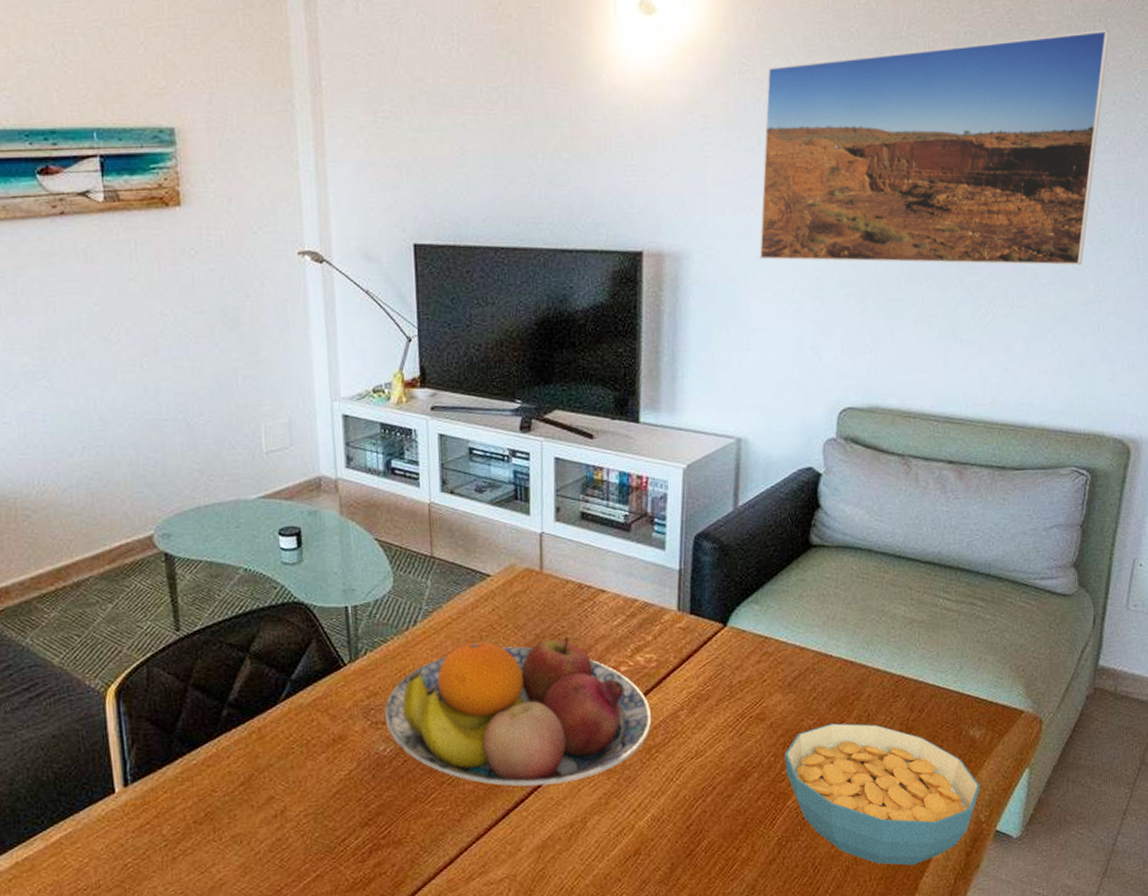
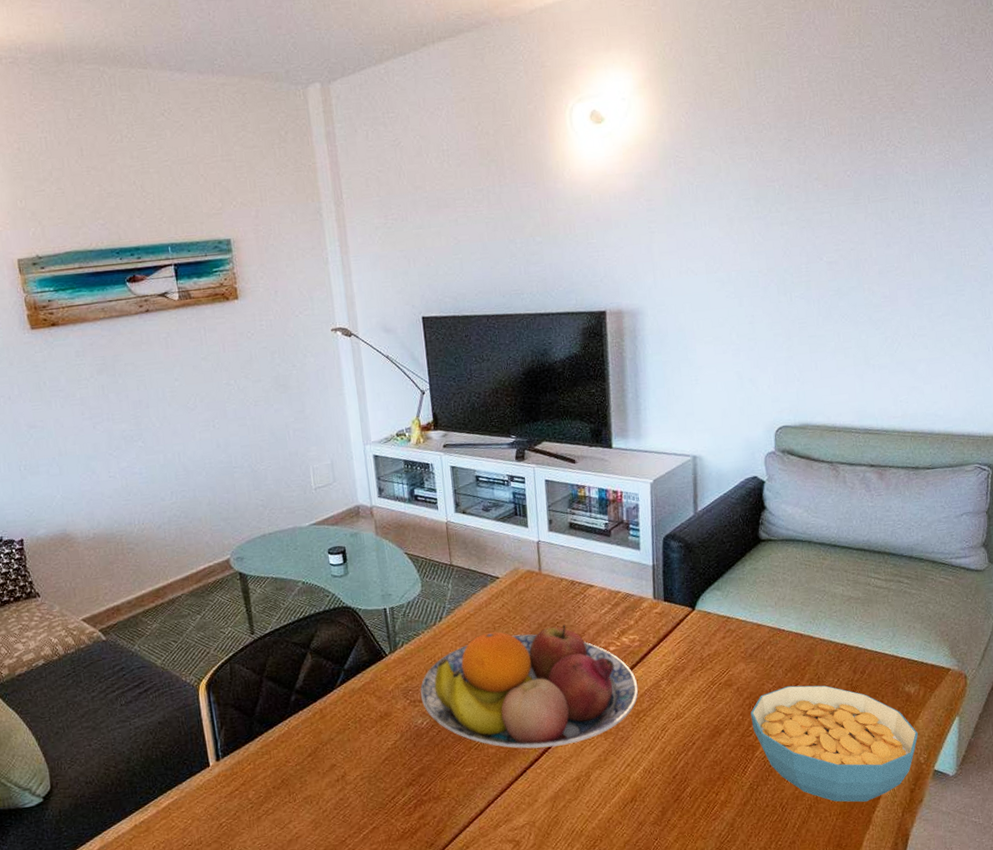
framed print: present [759,29,1110,266] -> none [697,107,978,311]

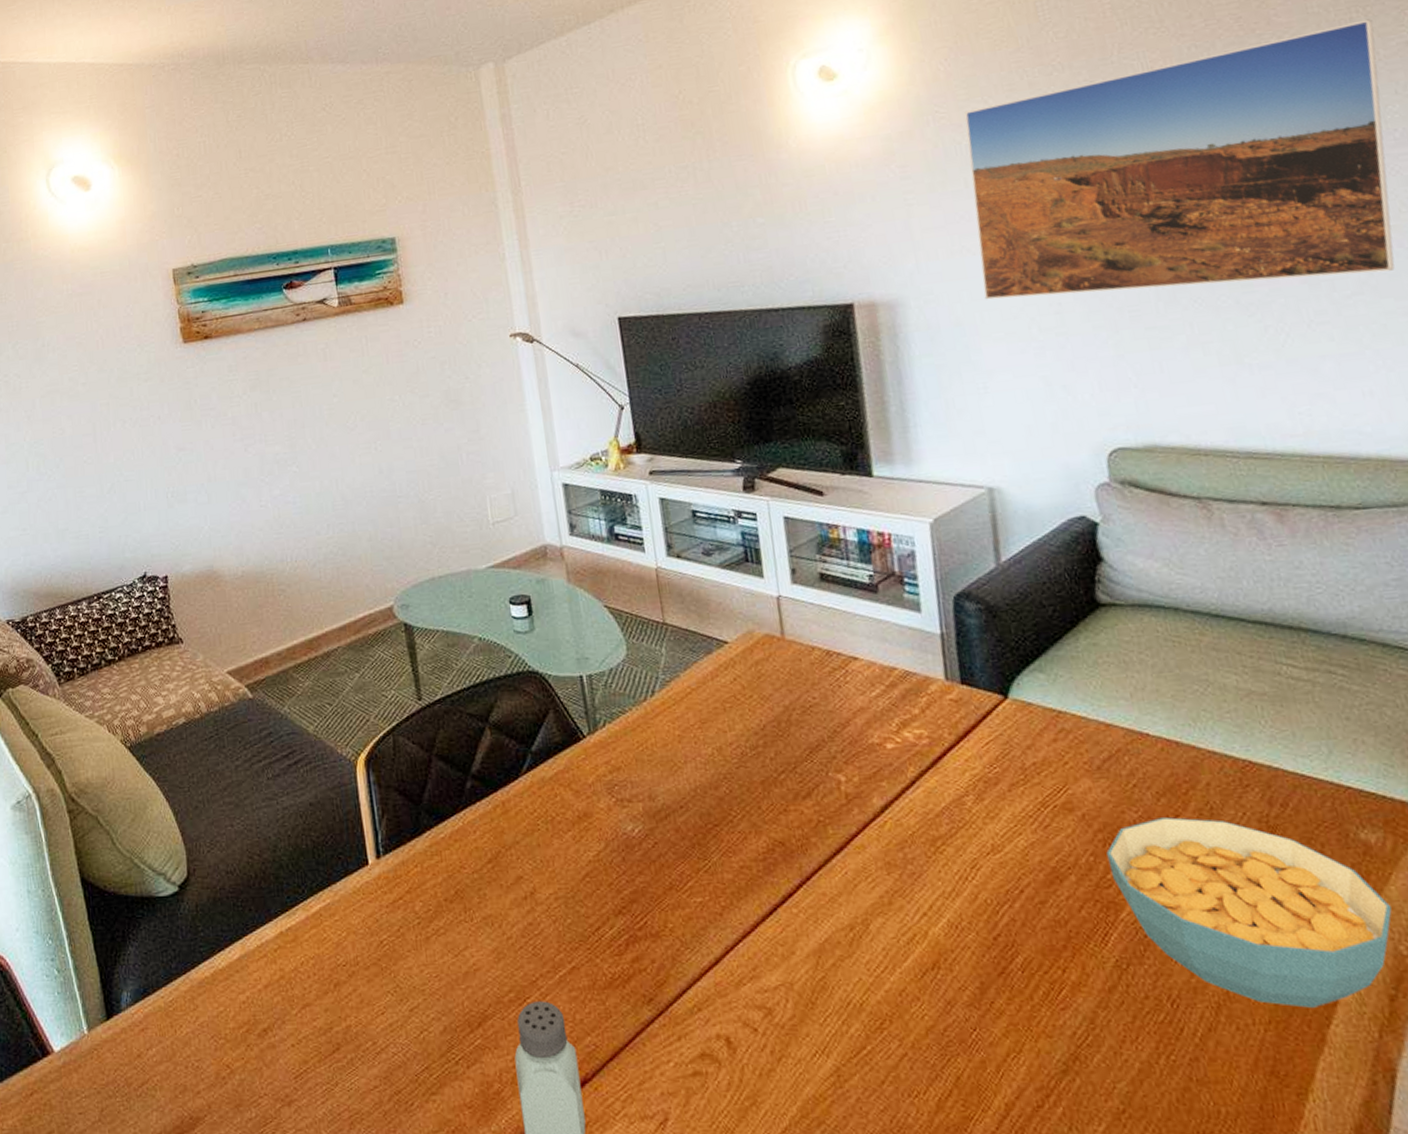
fruit bowl: present [420,624,639,749] -> none [629,708,933,879]
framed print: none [697,107,978,311] -> present [964,19,1395,300]

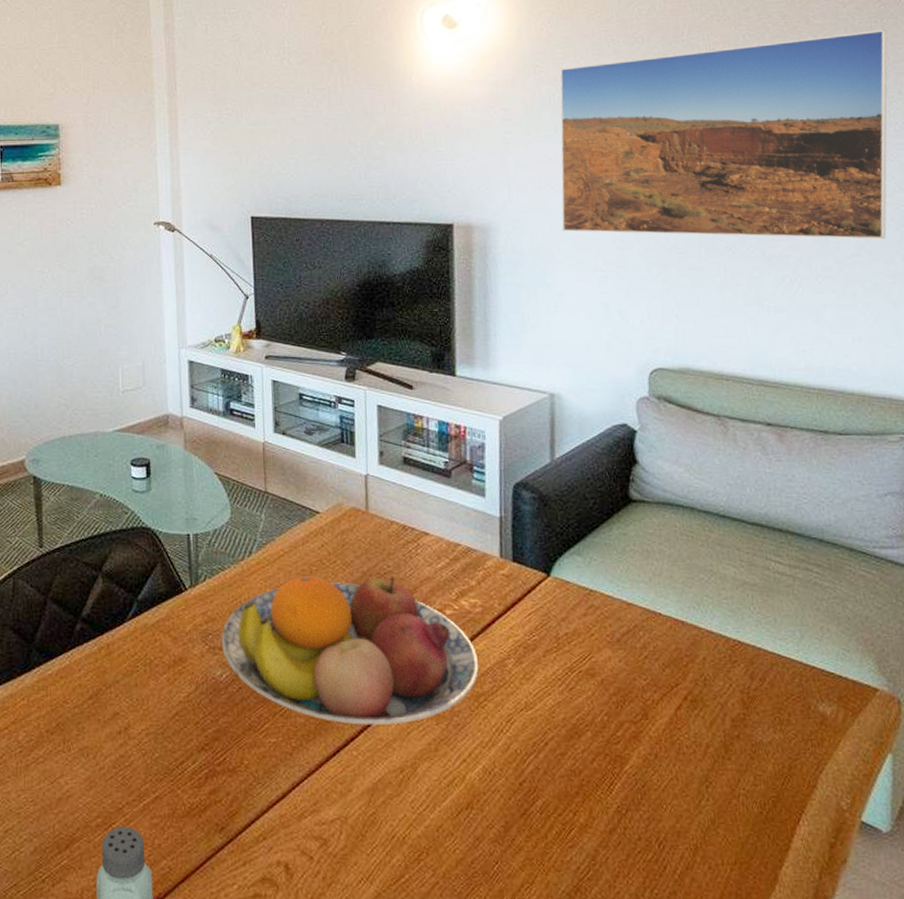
fruit bowl: none [629,708,933,879] -> present [221,576,479,725]
cereal bowl: present [1106,817,1392,1008] -> none [618,686,838,852]

